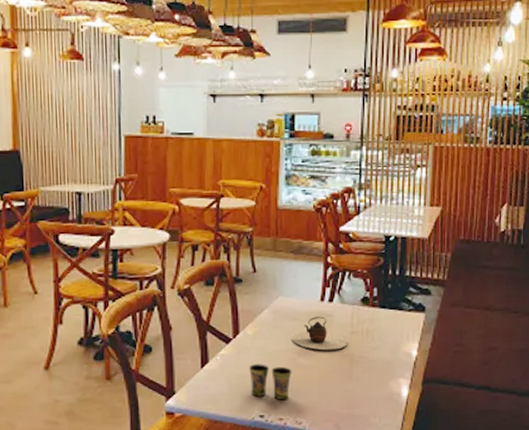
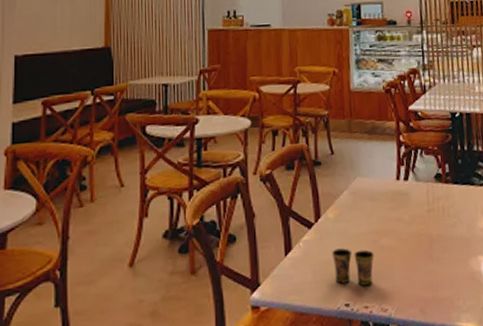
teapot: present [291,316,347,351] -> none [371,195,425,231]

